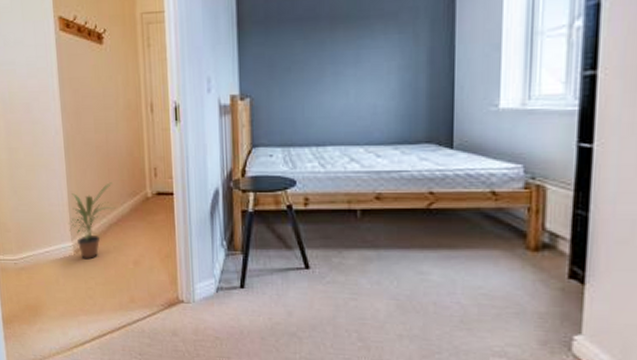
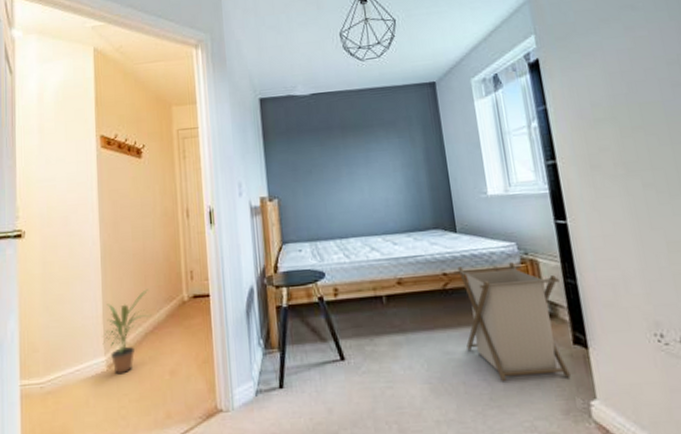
laundry basket: none [442,186,567,311] -> present [453,262,570,382]

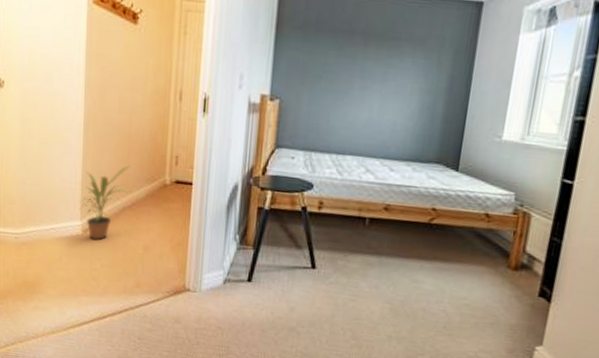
laundry basket: present [453,262,570,382] -> none [435,205,546,324]

